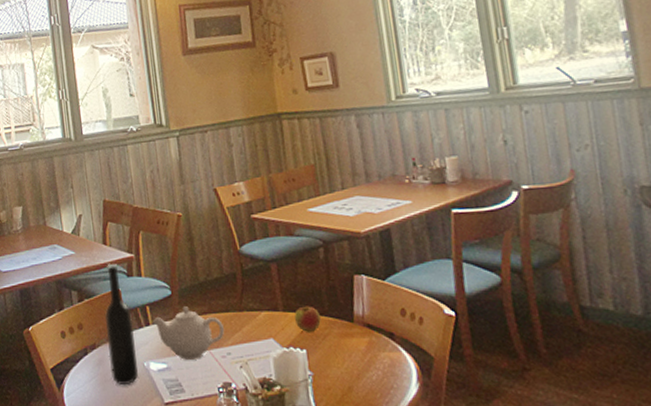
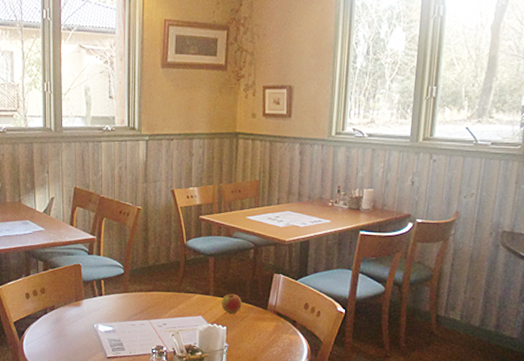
bottle: present [104,263,139,386] -> none [65,241,89,341]
teapot: present [152,306,225,360] -> none [105,284,164,326]

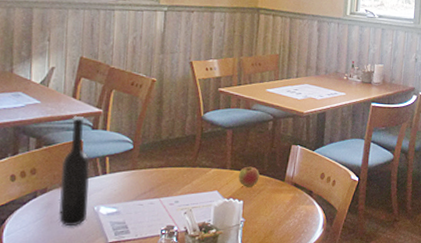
bottle: none [65,241,89,341] -> present [59,115,91,227]

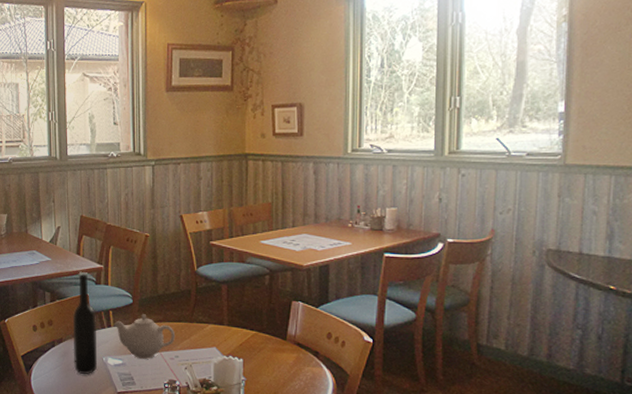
teapot: none [109,160,177,206] -> present [113,314,176,359]
apple: present [239,164,260,187] -> none [237,320,258,345]

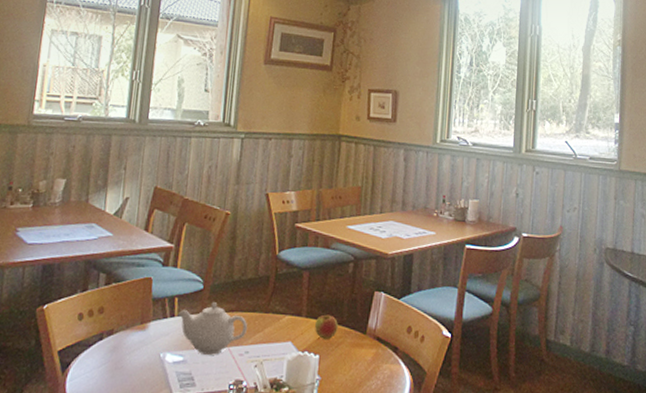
bottle: present [72,271,98,375] -> none [123,250,159,375]
apple: none [237,320,258,345] -> present [315,311,338,339]

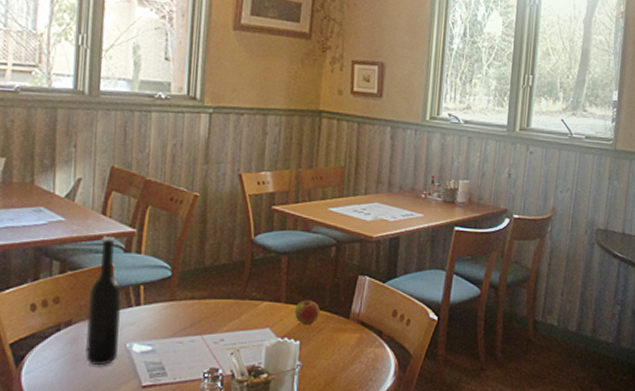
bottle: none [123,250,159,375] -> present [85,235,122,366]
teapot: present [177,302,248,355] -> none [144,289,223,344]

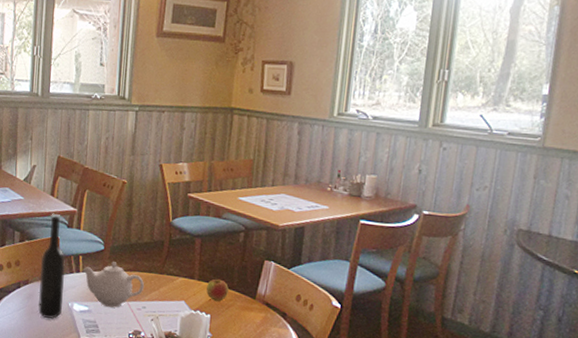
teapot: none [144,289,223,344] -> present [82,261,145,308]

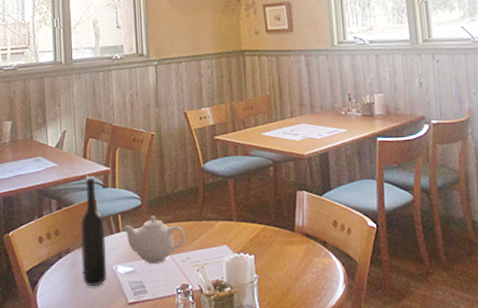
apple: present [206,276,229,302] -> none [246,214,268,240]

